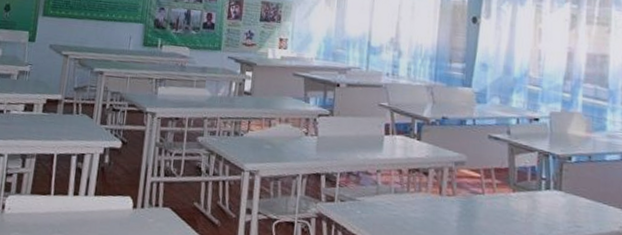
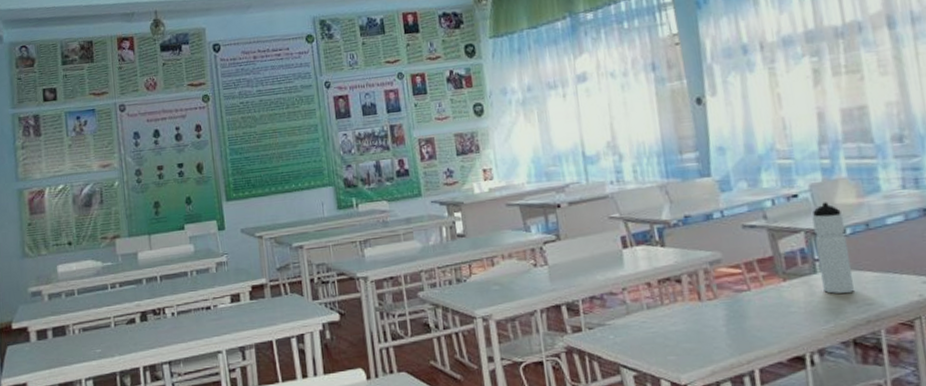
water bottle: none [544,130,572,213] -> present [812,202,854,294]

